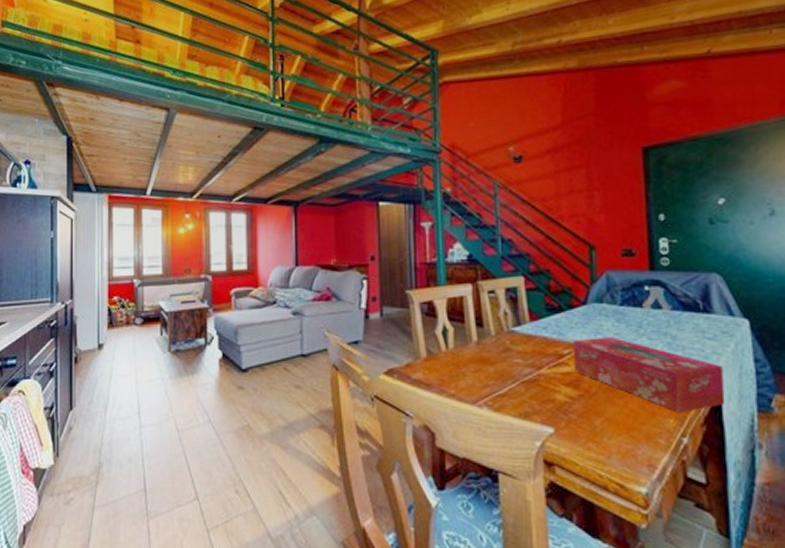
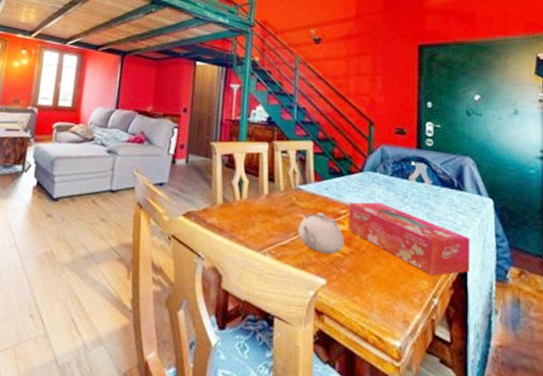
teapot: none [516,355,571,400] -> present [298,212,344,255]

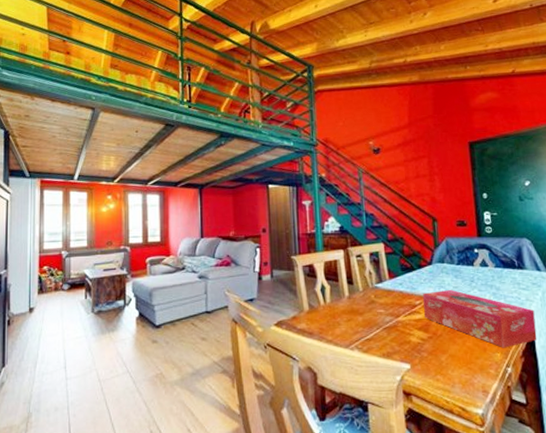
teapot: present [298,212,344,255] -> none [380,306,423,342]

